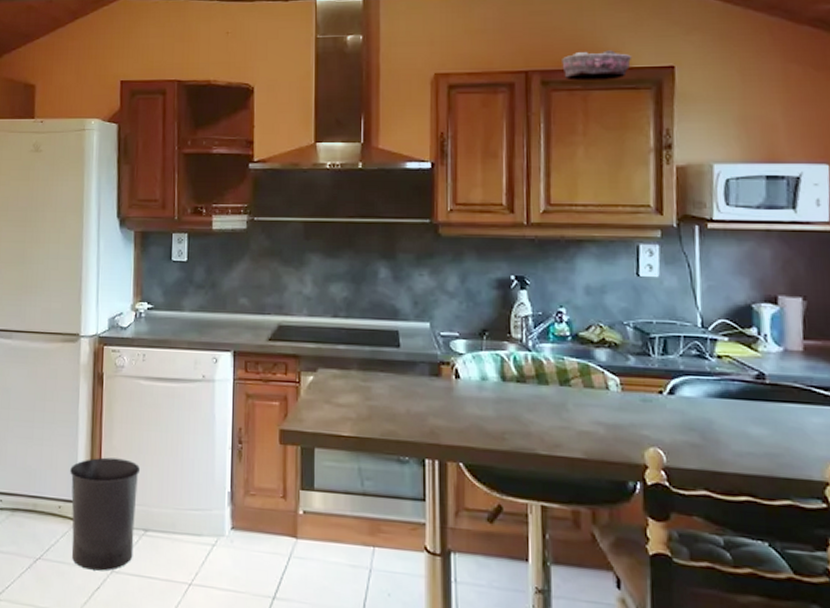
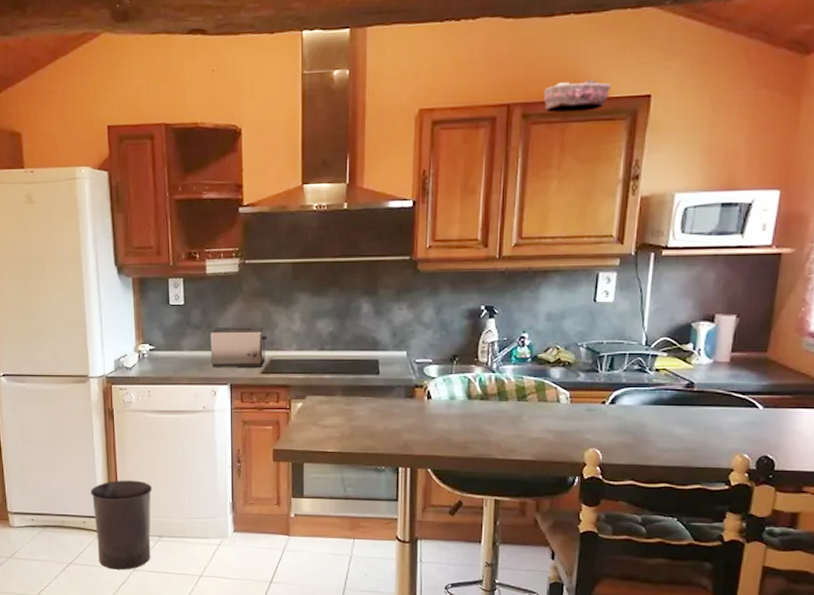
toaster: none [213,287,277,333] -> present [210,327,268,368]

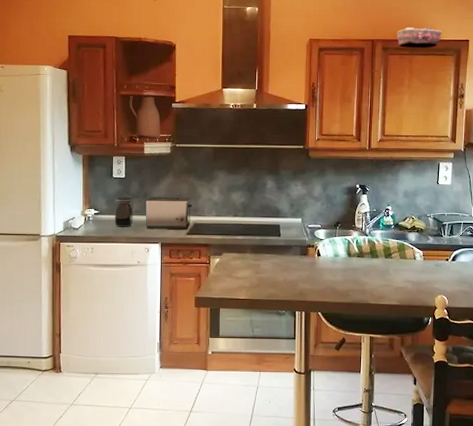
waste bin: present [91,480,153,570] -> none [36,324,92,405]
jar: none [172,329,196,366] -> present [114,197,134,227]
ceramic pitcher: none [185,198,227,255] -> present [129,94,161,139]

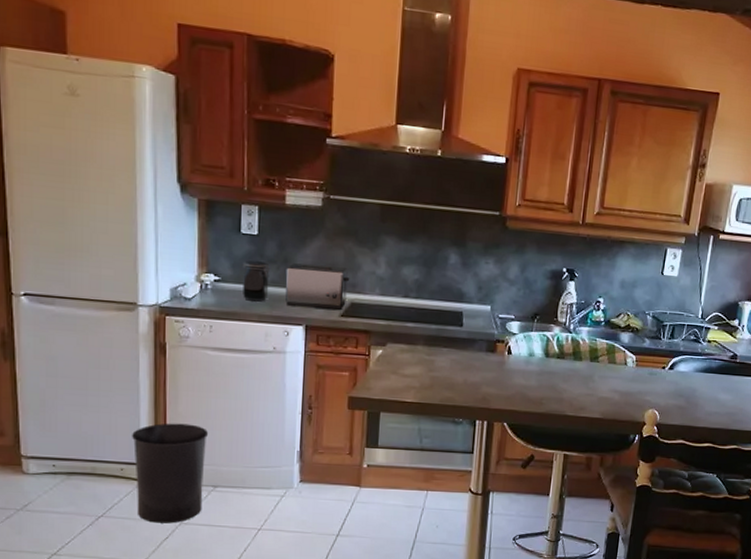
waste bin: none [36,324,92,405] -> present [132,423,209,523]
ceramic pitcher: present [129,94,161,139] -> none [265,119,310,186]
decorative basket: present [397,27,443,48] -> none [630,67,689,99]

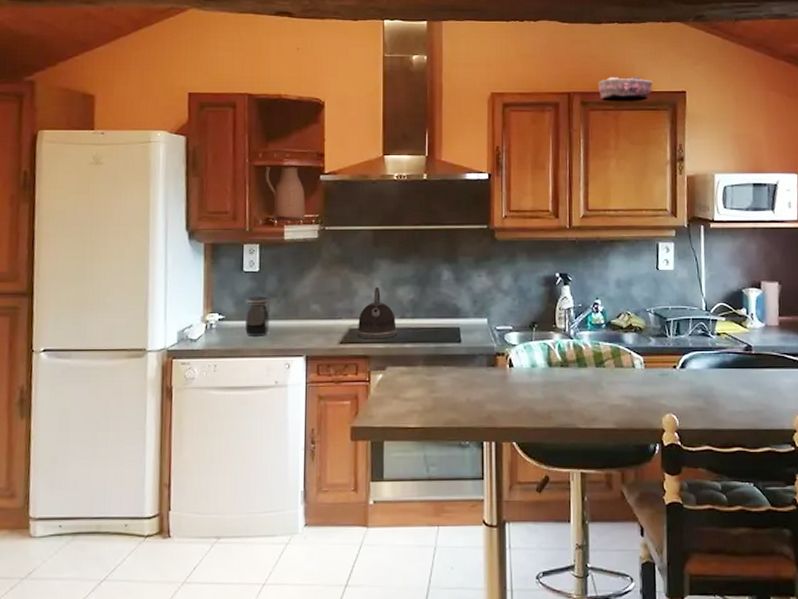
waste bin: present [132,423,209,523] -> none [137,470,213,584]
ceramic pitcher: none [265,119,310,186] -> present [265,164,306,221]
toaster: present [285,263,350,310] -> none [285,295,347,339]
kettle: none [358,263,400,316] -> present [356,286,397,339]
decorative basket: none [630,67,689,99] -> present [598,76,654,102]

